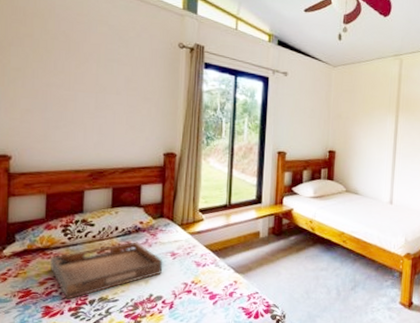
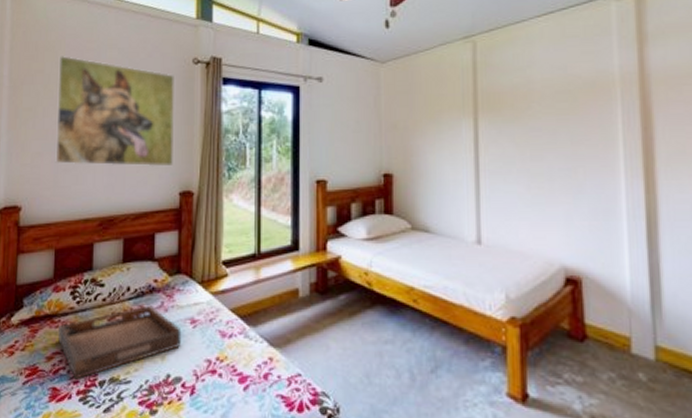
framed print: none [46,24,161,132] -> present [55,56,174,167]

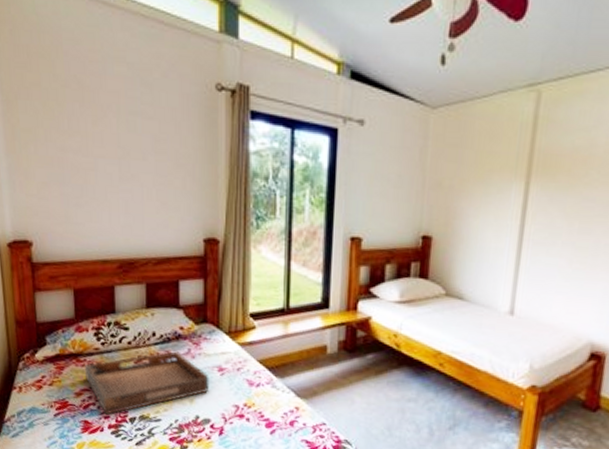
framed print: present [55,56,174,167] -> none [56,67,196,211]

